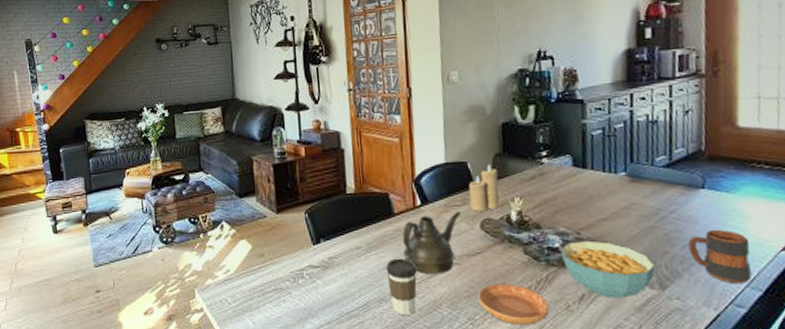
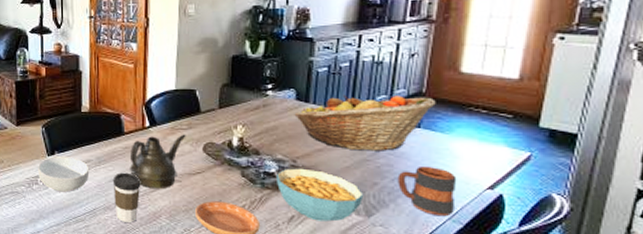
cereal bowl: none [303,244,360,285] -> present [38,156,90,192]
candle: present [469,164,500,212] -> none [195,93,224,136]
fruit basket: none [572,155,717,218] -> present [294,94,436,151]

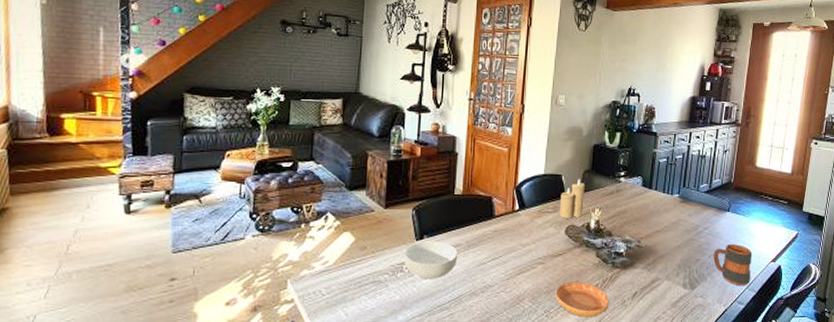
coffee cup: present [112,172,141,223] -> none [480,256,508,307]
teapot: present [130,134,186,189] -> none [498,217,551,272]
candle: none [195,93,224,136] -> present [559,179,585,219]
cereal bowl: present [277,168,364,222] -> none [625,248,690,296]
fruit basket: present [294,94,436,151] -> none [640,182,740,232]

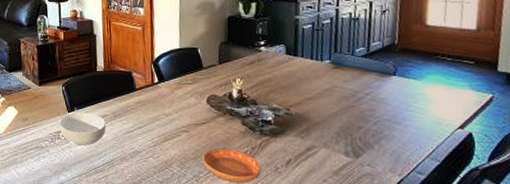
candle: present [559,179,585,219] -> none [198,51,224,89]
mug: present [713,243,753,286] -> none [379,109,431,155]

